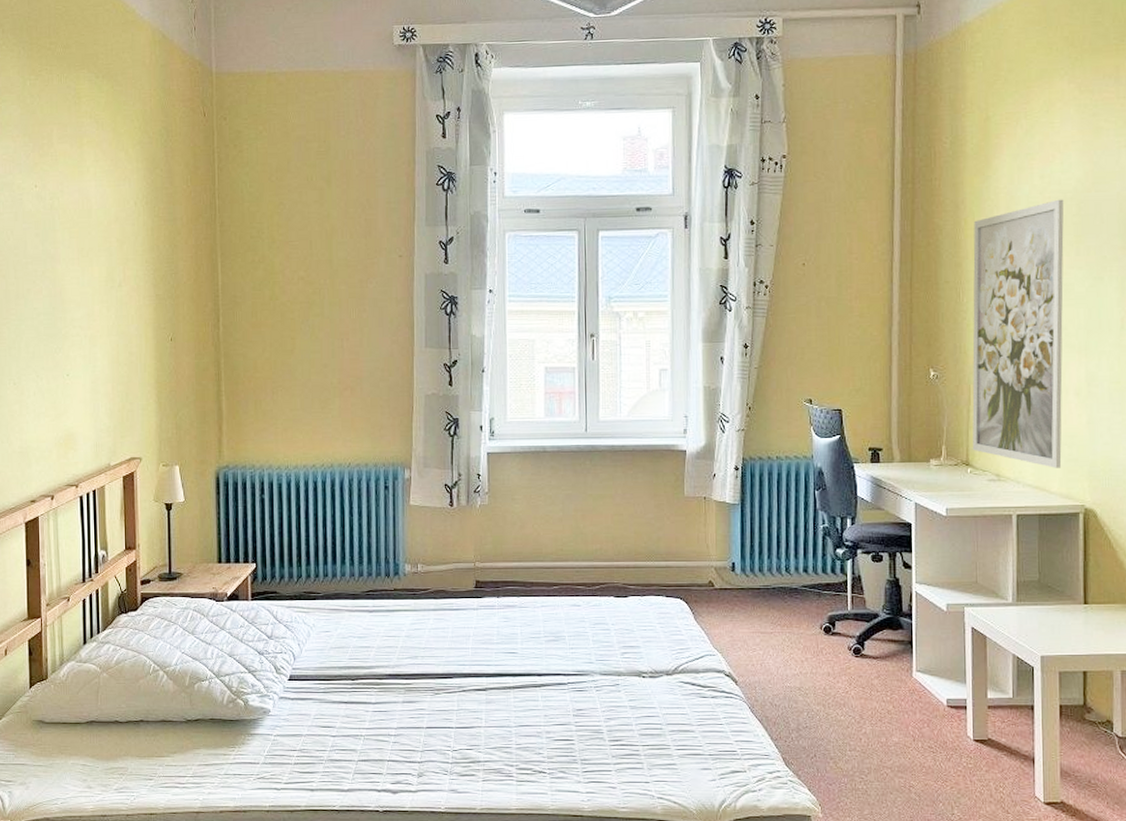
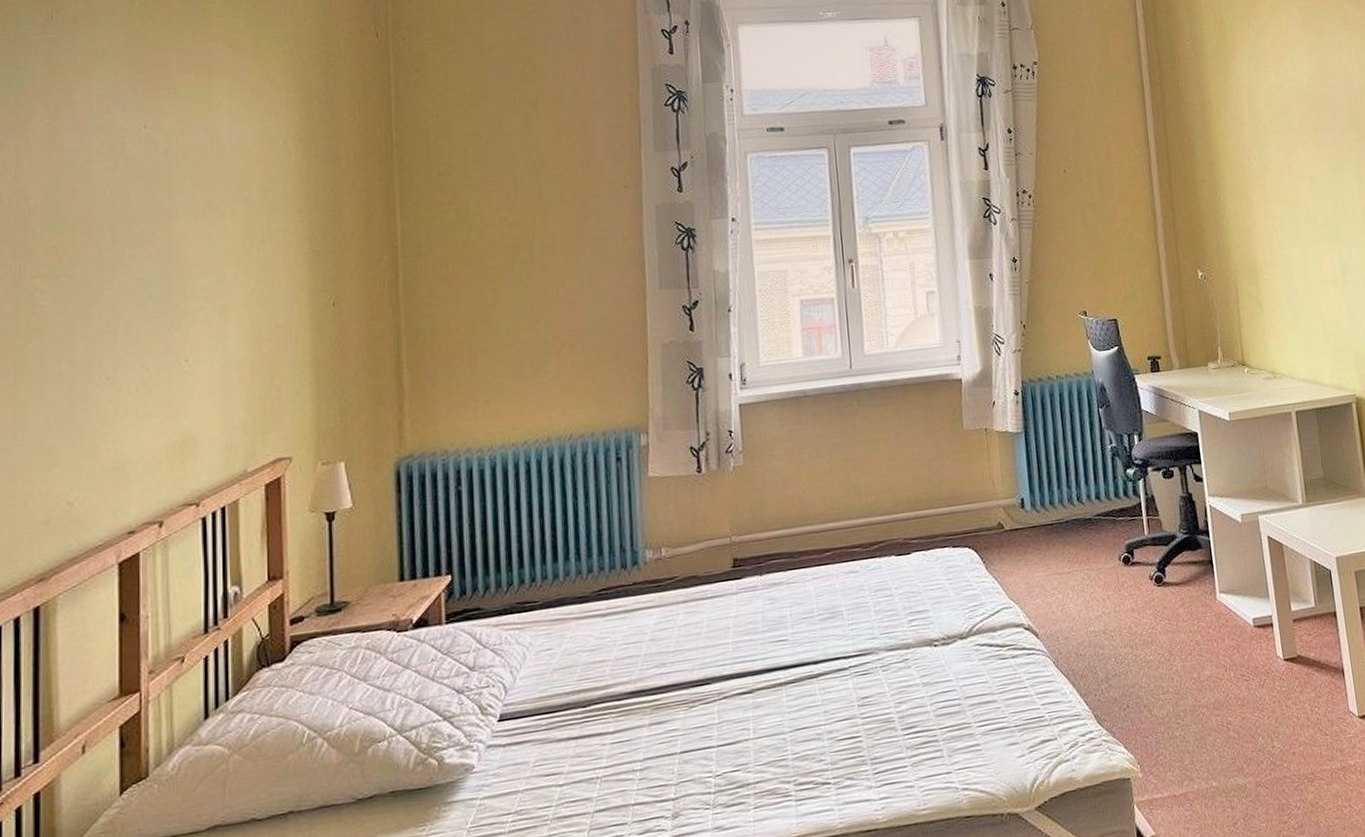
wall art: present [972,199,1064,468] -> none [1221,95,1329,360]

